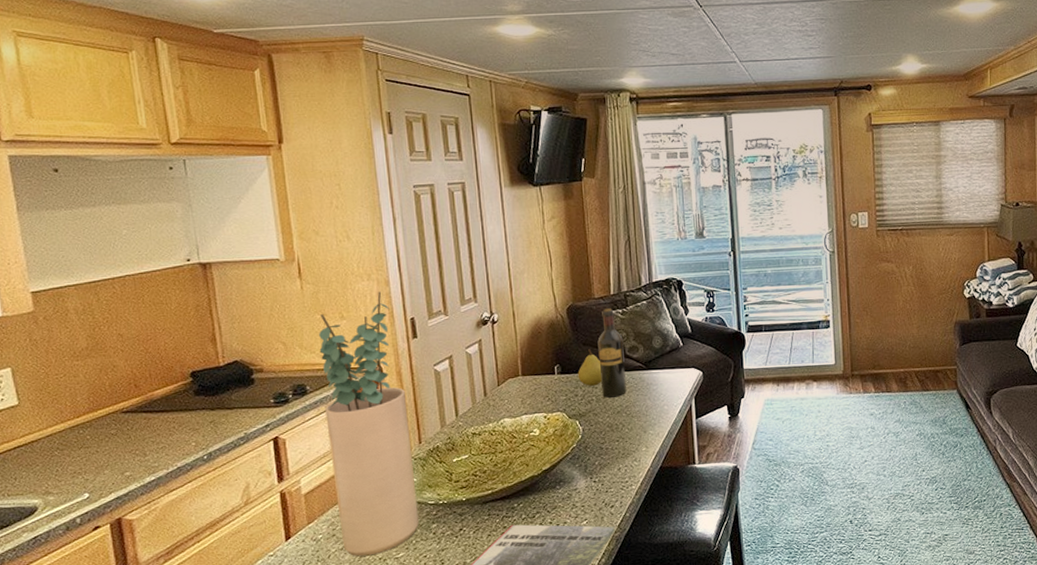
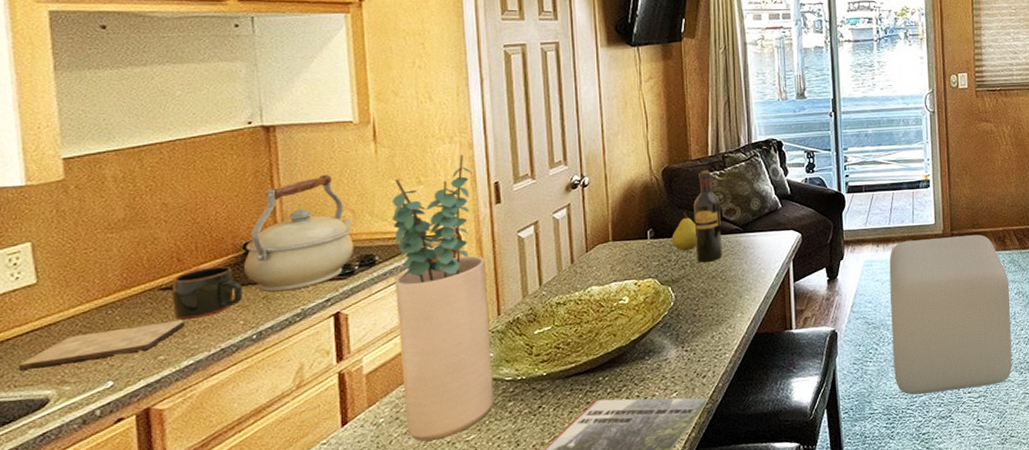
cutting board: none [9,440,145,481] -> present [18,319,185,370]
mug: none [132,392,193,440] -> present [172,265,242,320]
kettle: none [191,309,288,417] -> present [243,175,354,292]
pouf: none [789,375,914,531] -> present [889,234,1012,395]

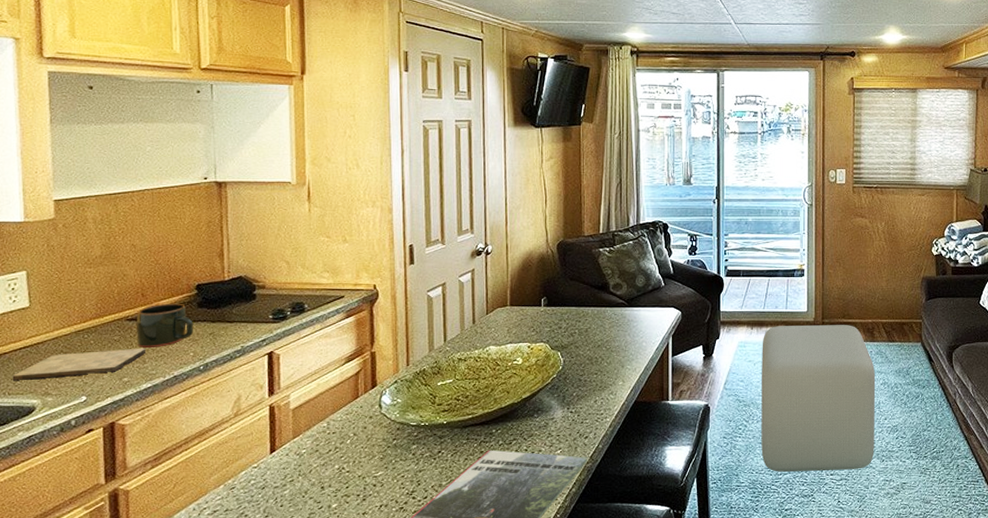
kettle: present [243,175,354,292] -> none [195,229,288,330]
vase: present [392,154,494,441] -> none [320,218,400,473]
fruit: present [671,212,698,251] -> none [563,284,586,319]
wine bottle: present [693,170,722,262] -> none [584,246,608,332]

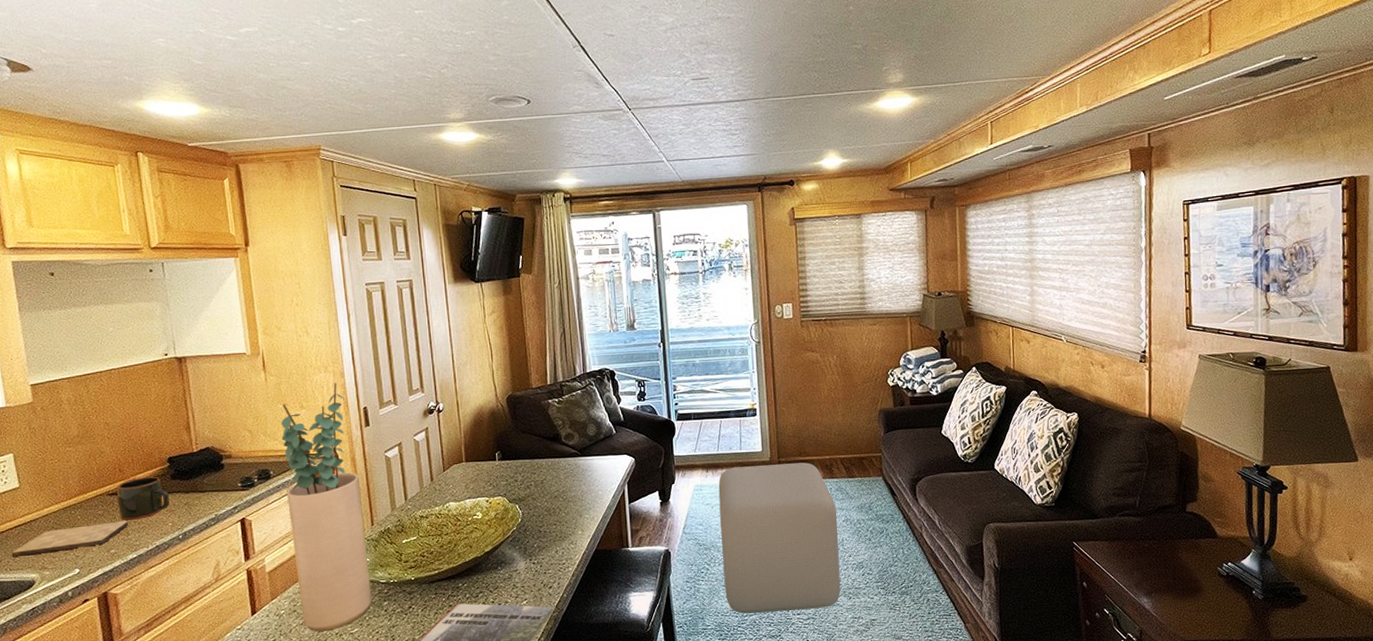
vase: none [320,218,400,473] -> present [281,382,372,632]

